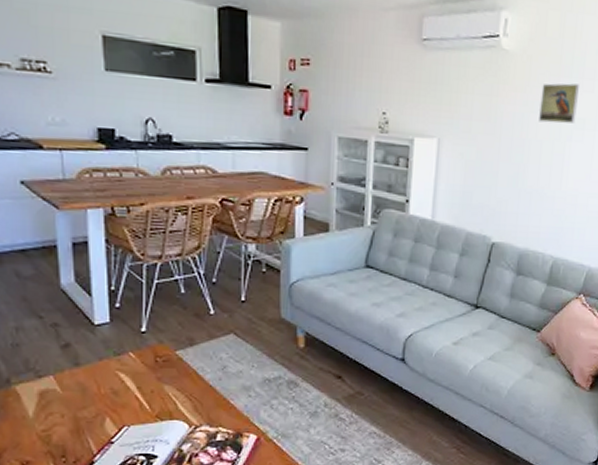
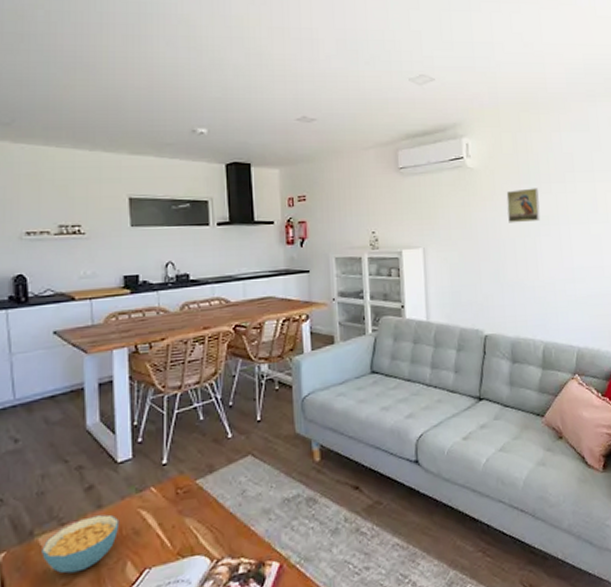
cereal bowl: none [20,373,98,422] -> present [42,514,120,574]

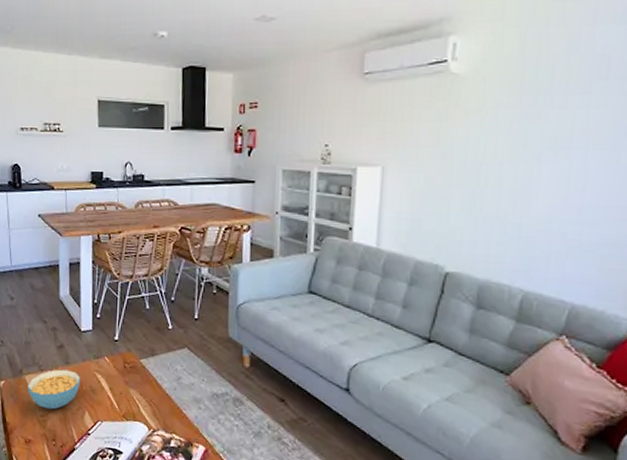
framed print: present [506,188,541,223] -> none [498,100,547,144]

